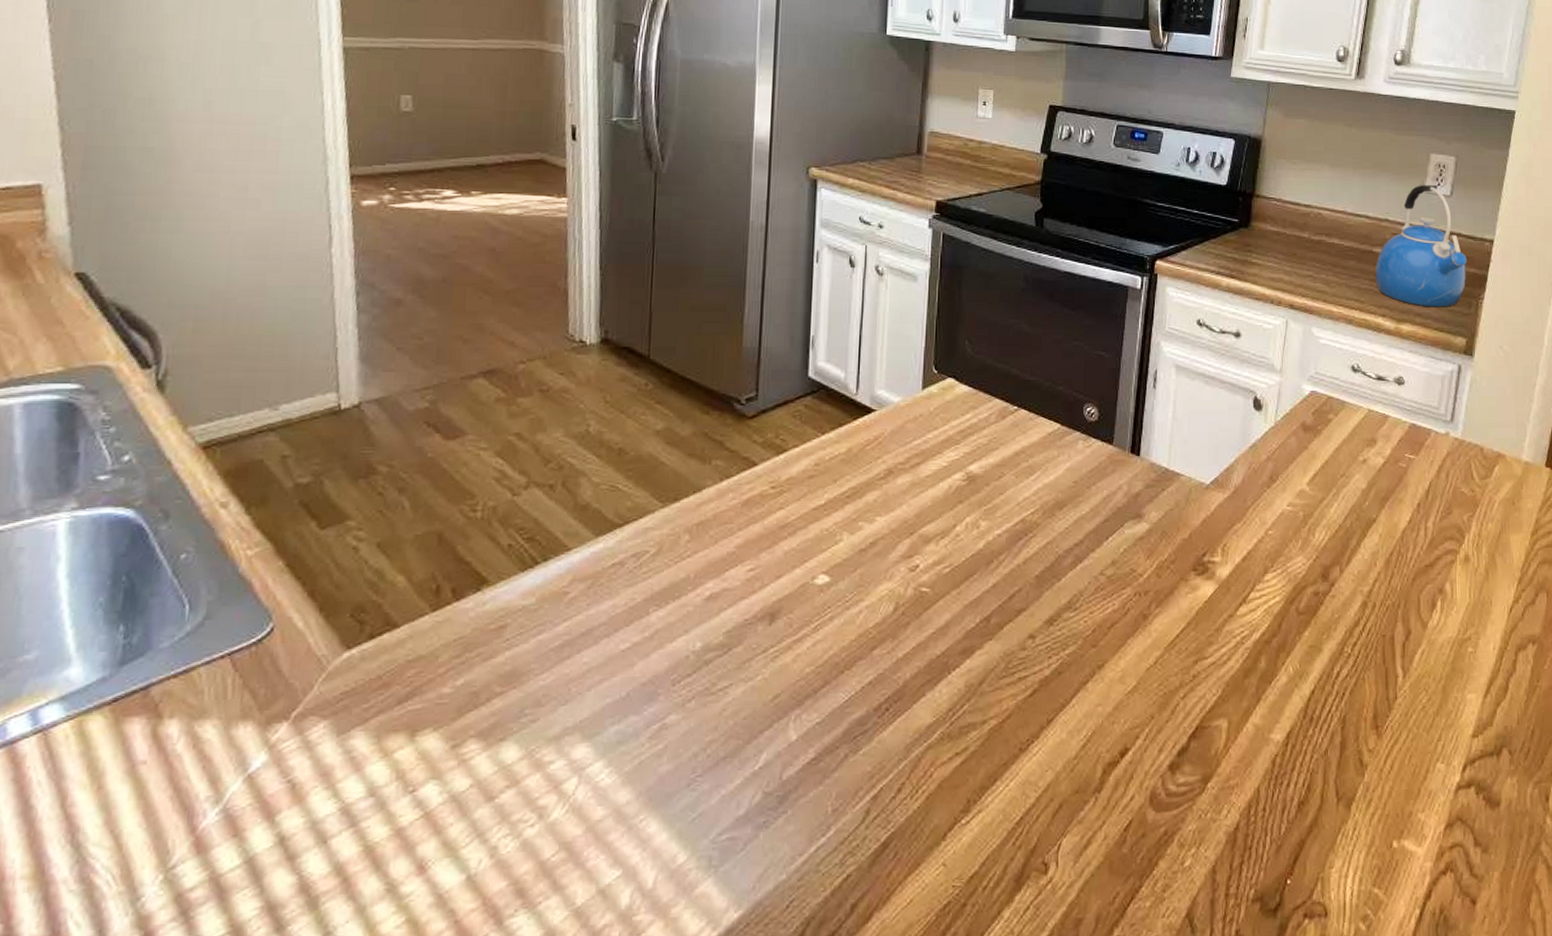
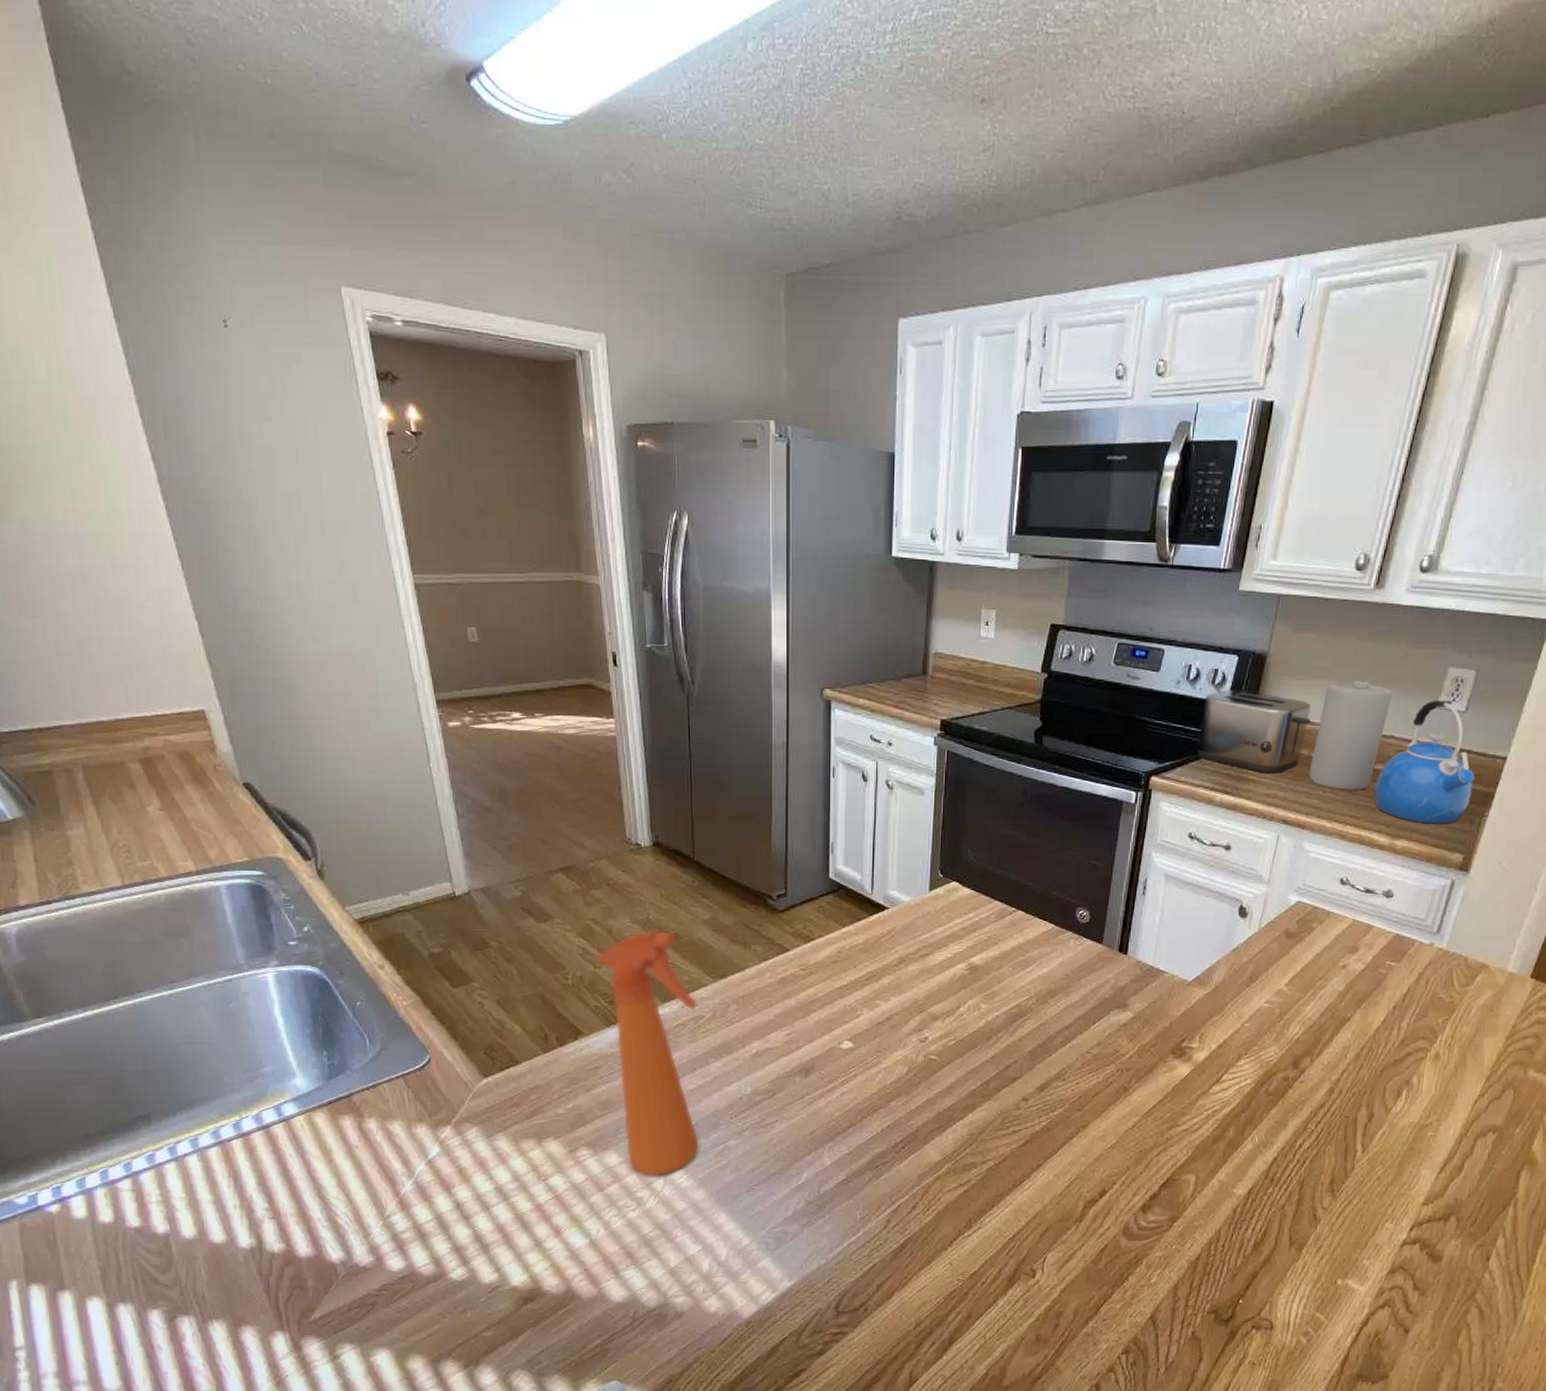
spray bottle: none [515,442,643,776] -> present [596,927,700,1177]
toaster: none [1200,173,1309,258] -> present [1197,690,1312,775]
paper towel holder: none [1311,165,1382,273] -> present [1309,681,1392,790]

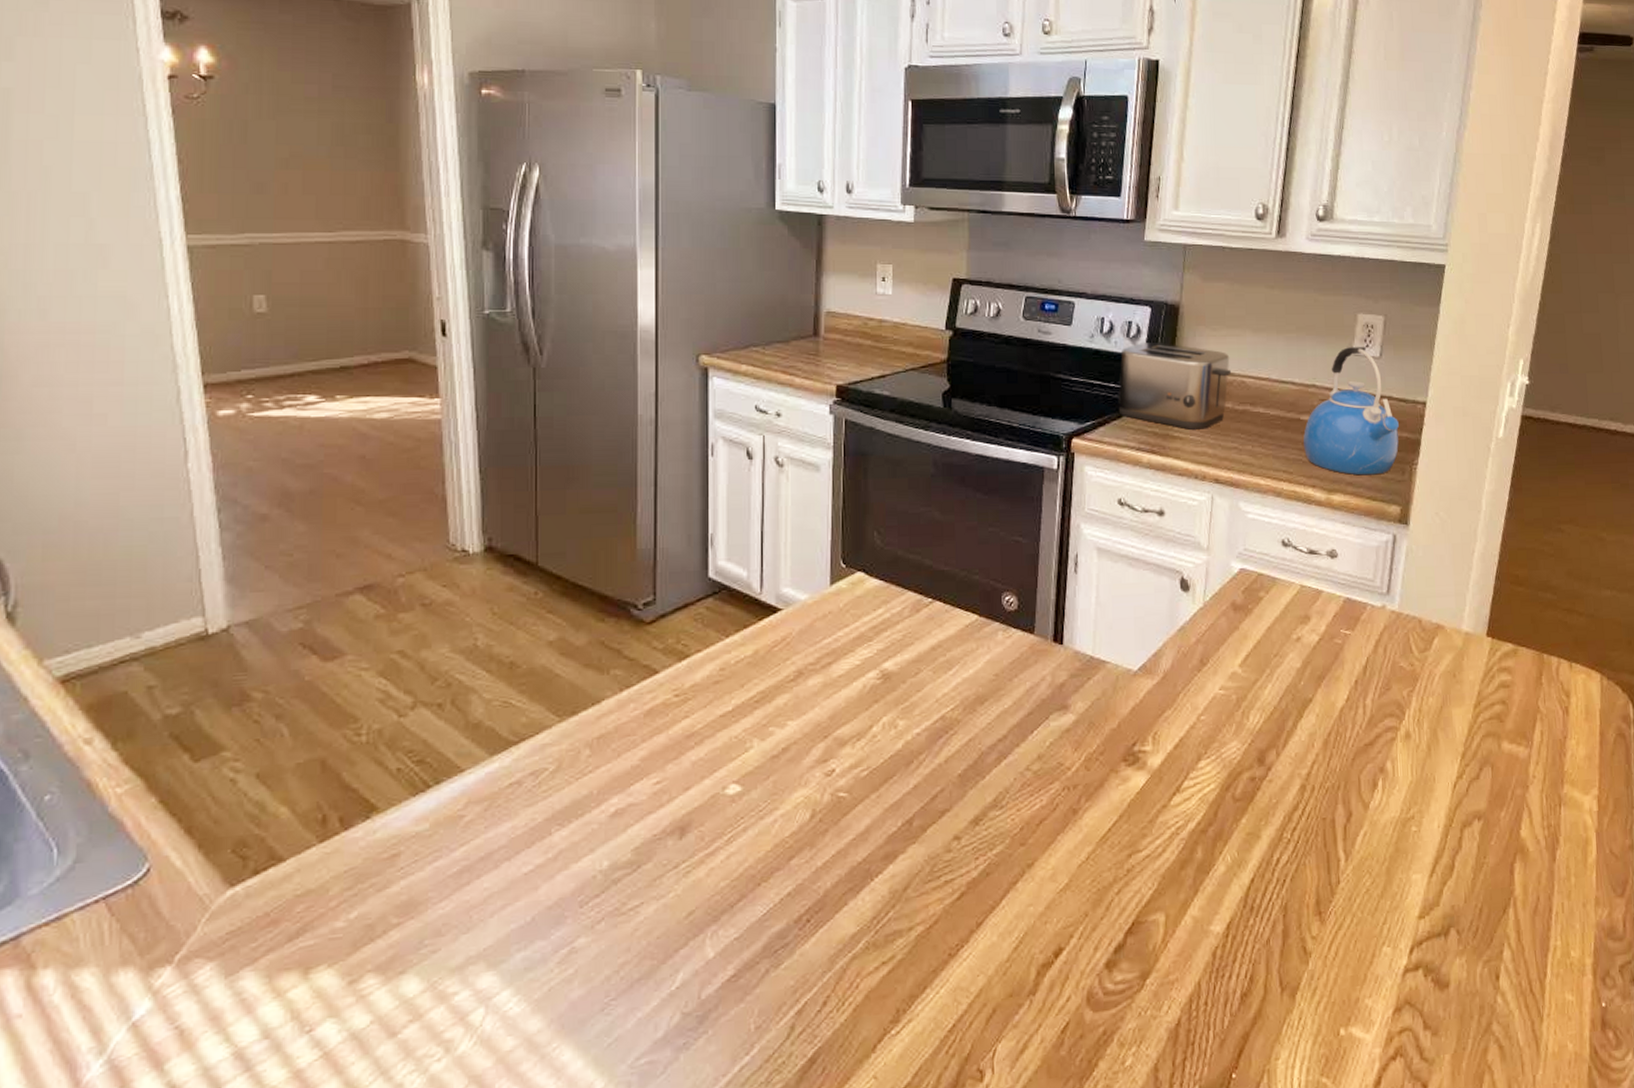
spray bottle: present [596,927,700,1177] -> none [401,656,540,1007]
paper towel holder: present [1309,681,1392,790] -> none [1235,329,1308,444]

